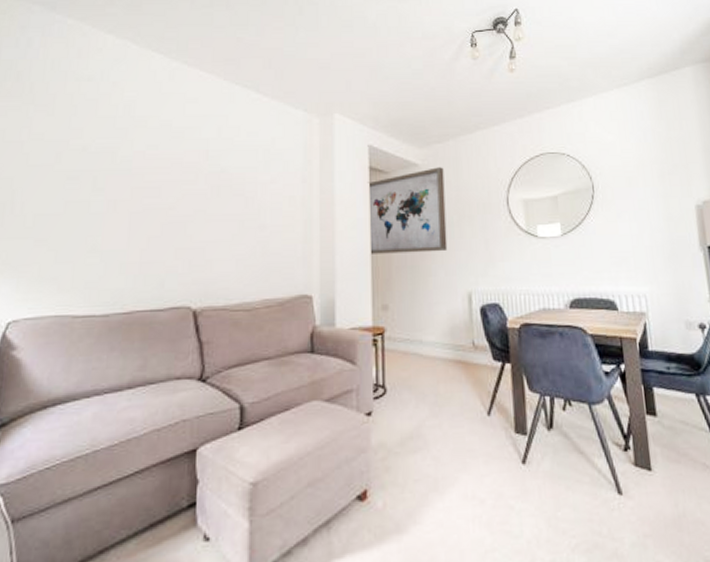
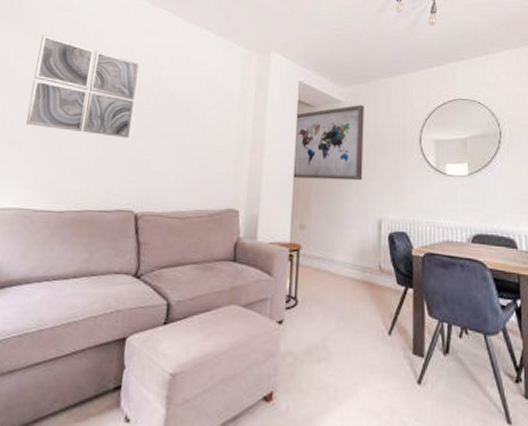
wall art: none [51,110,181,225] -> present [25,35,139,138]

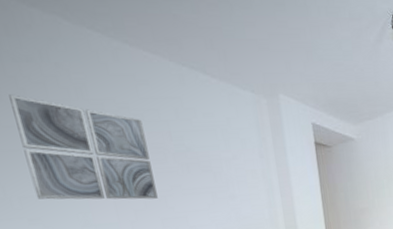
wall art: present [294,105,364,181] -> none [315,140,381,213]

